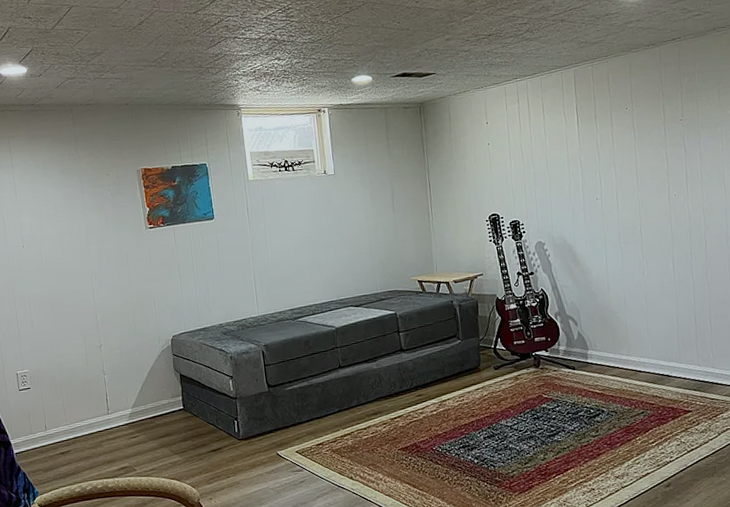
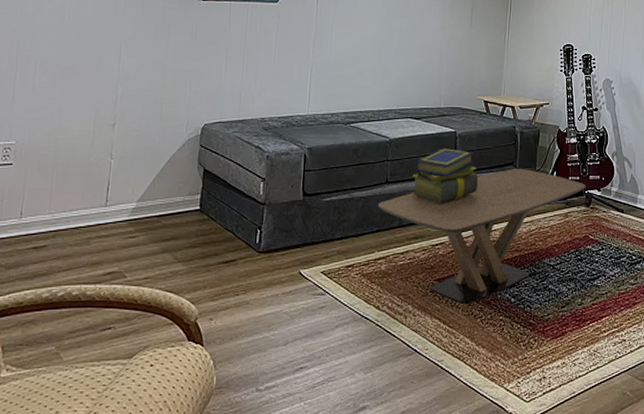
coffee table: none [335,339,532,468] -> present [377,169,585,304]
stack of books: none [362,329,426,382] -> present [411,148,478,204]

